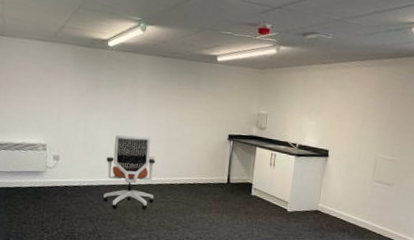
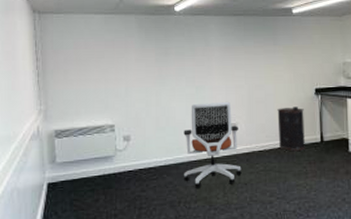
oil can: none [189,148,216,189] -> present [277,106,306,152]

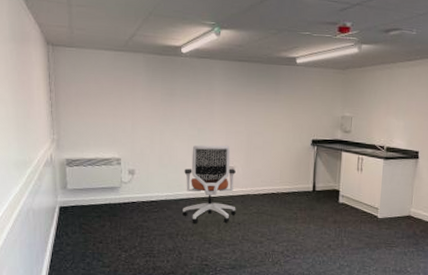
oil can: present [277,106,306,152] -> none [273,155,299,198]

